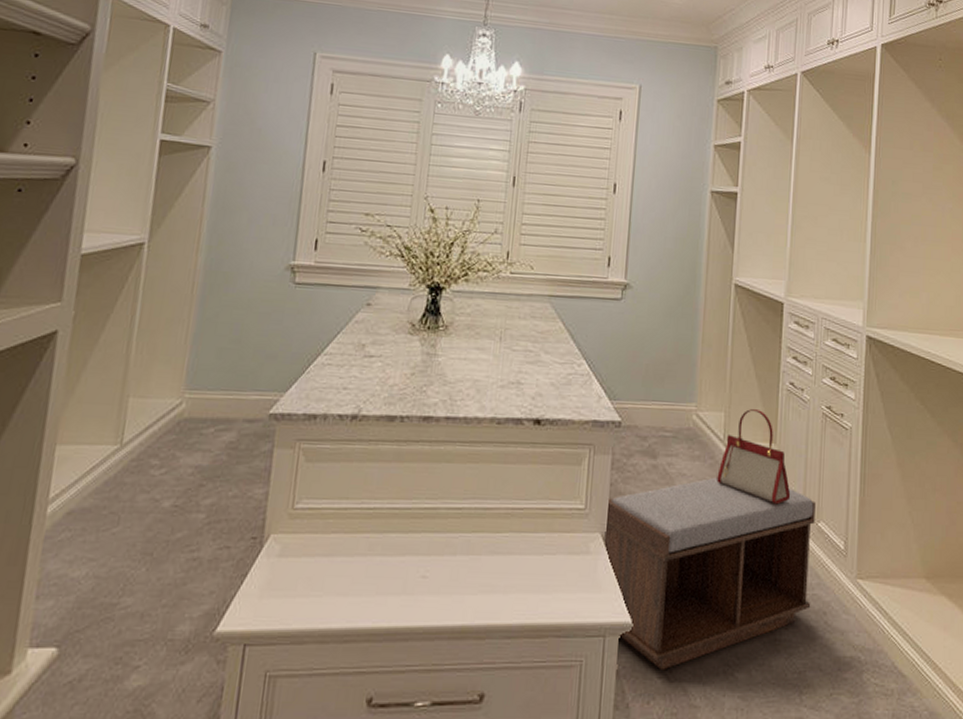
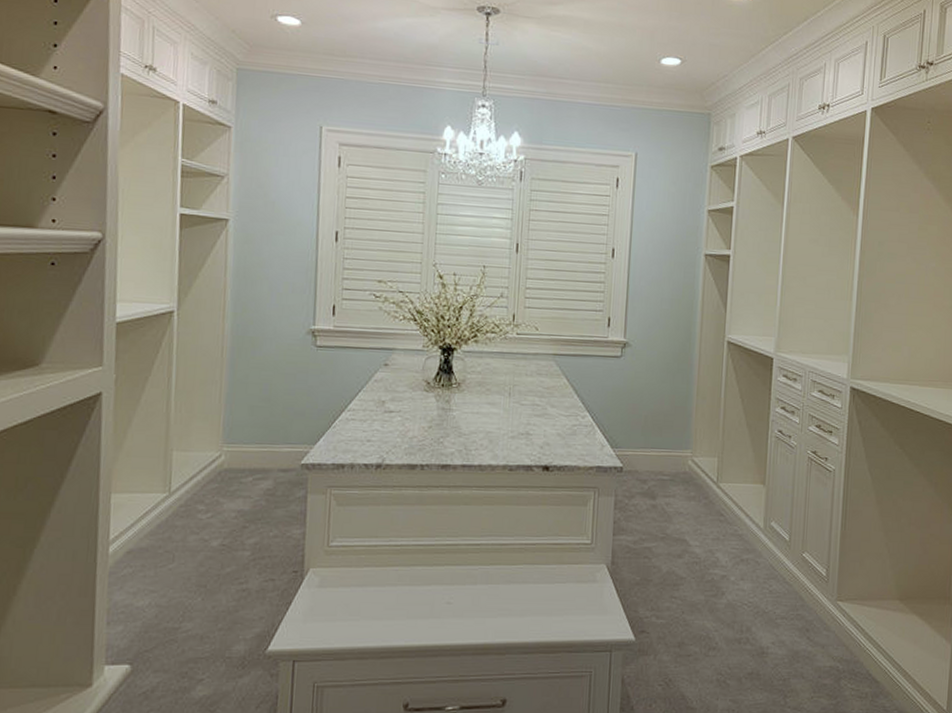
bench: present [604,477,816,671] -> none [609,515,801,679]
handbag: present [717,409,791,505] -> none [711,455,778,538]

